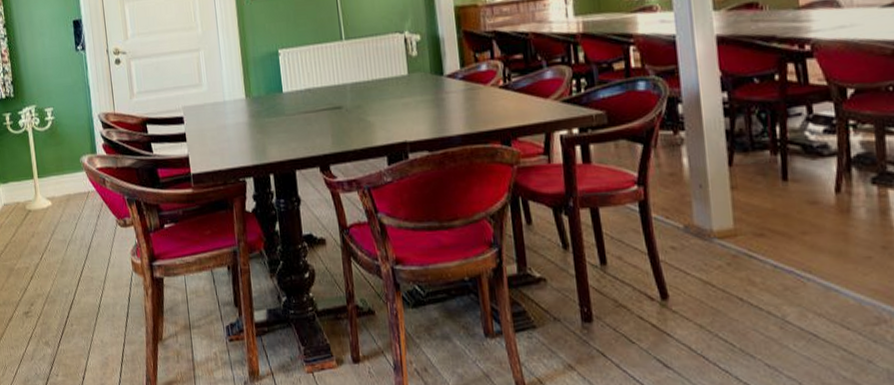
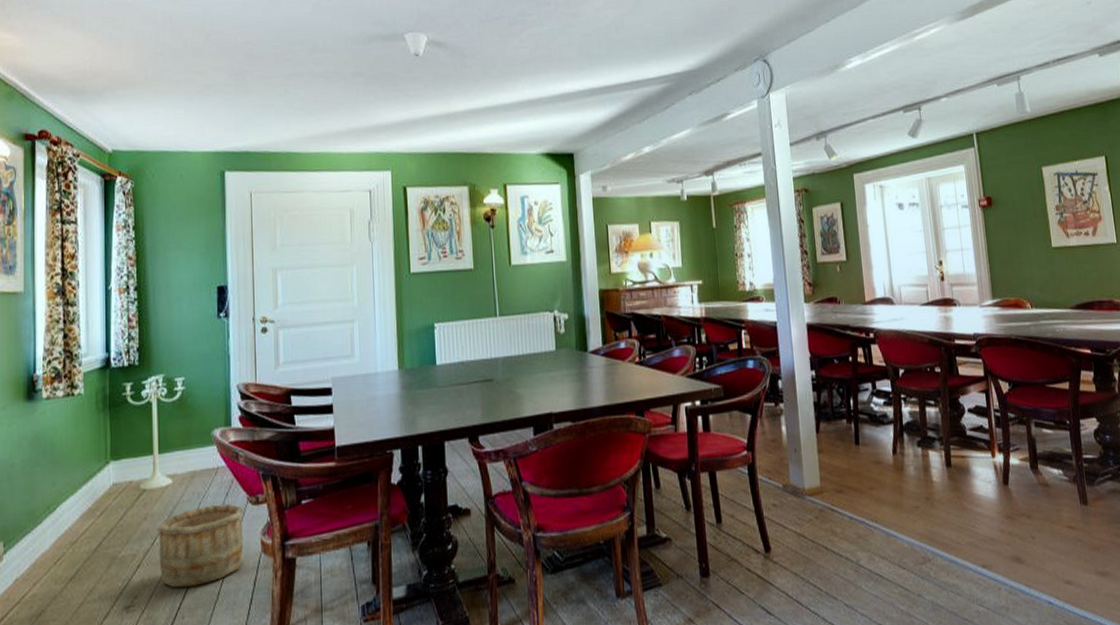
wooden bucket: none [42,225,117,299] -> present [156,503,244,588]

